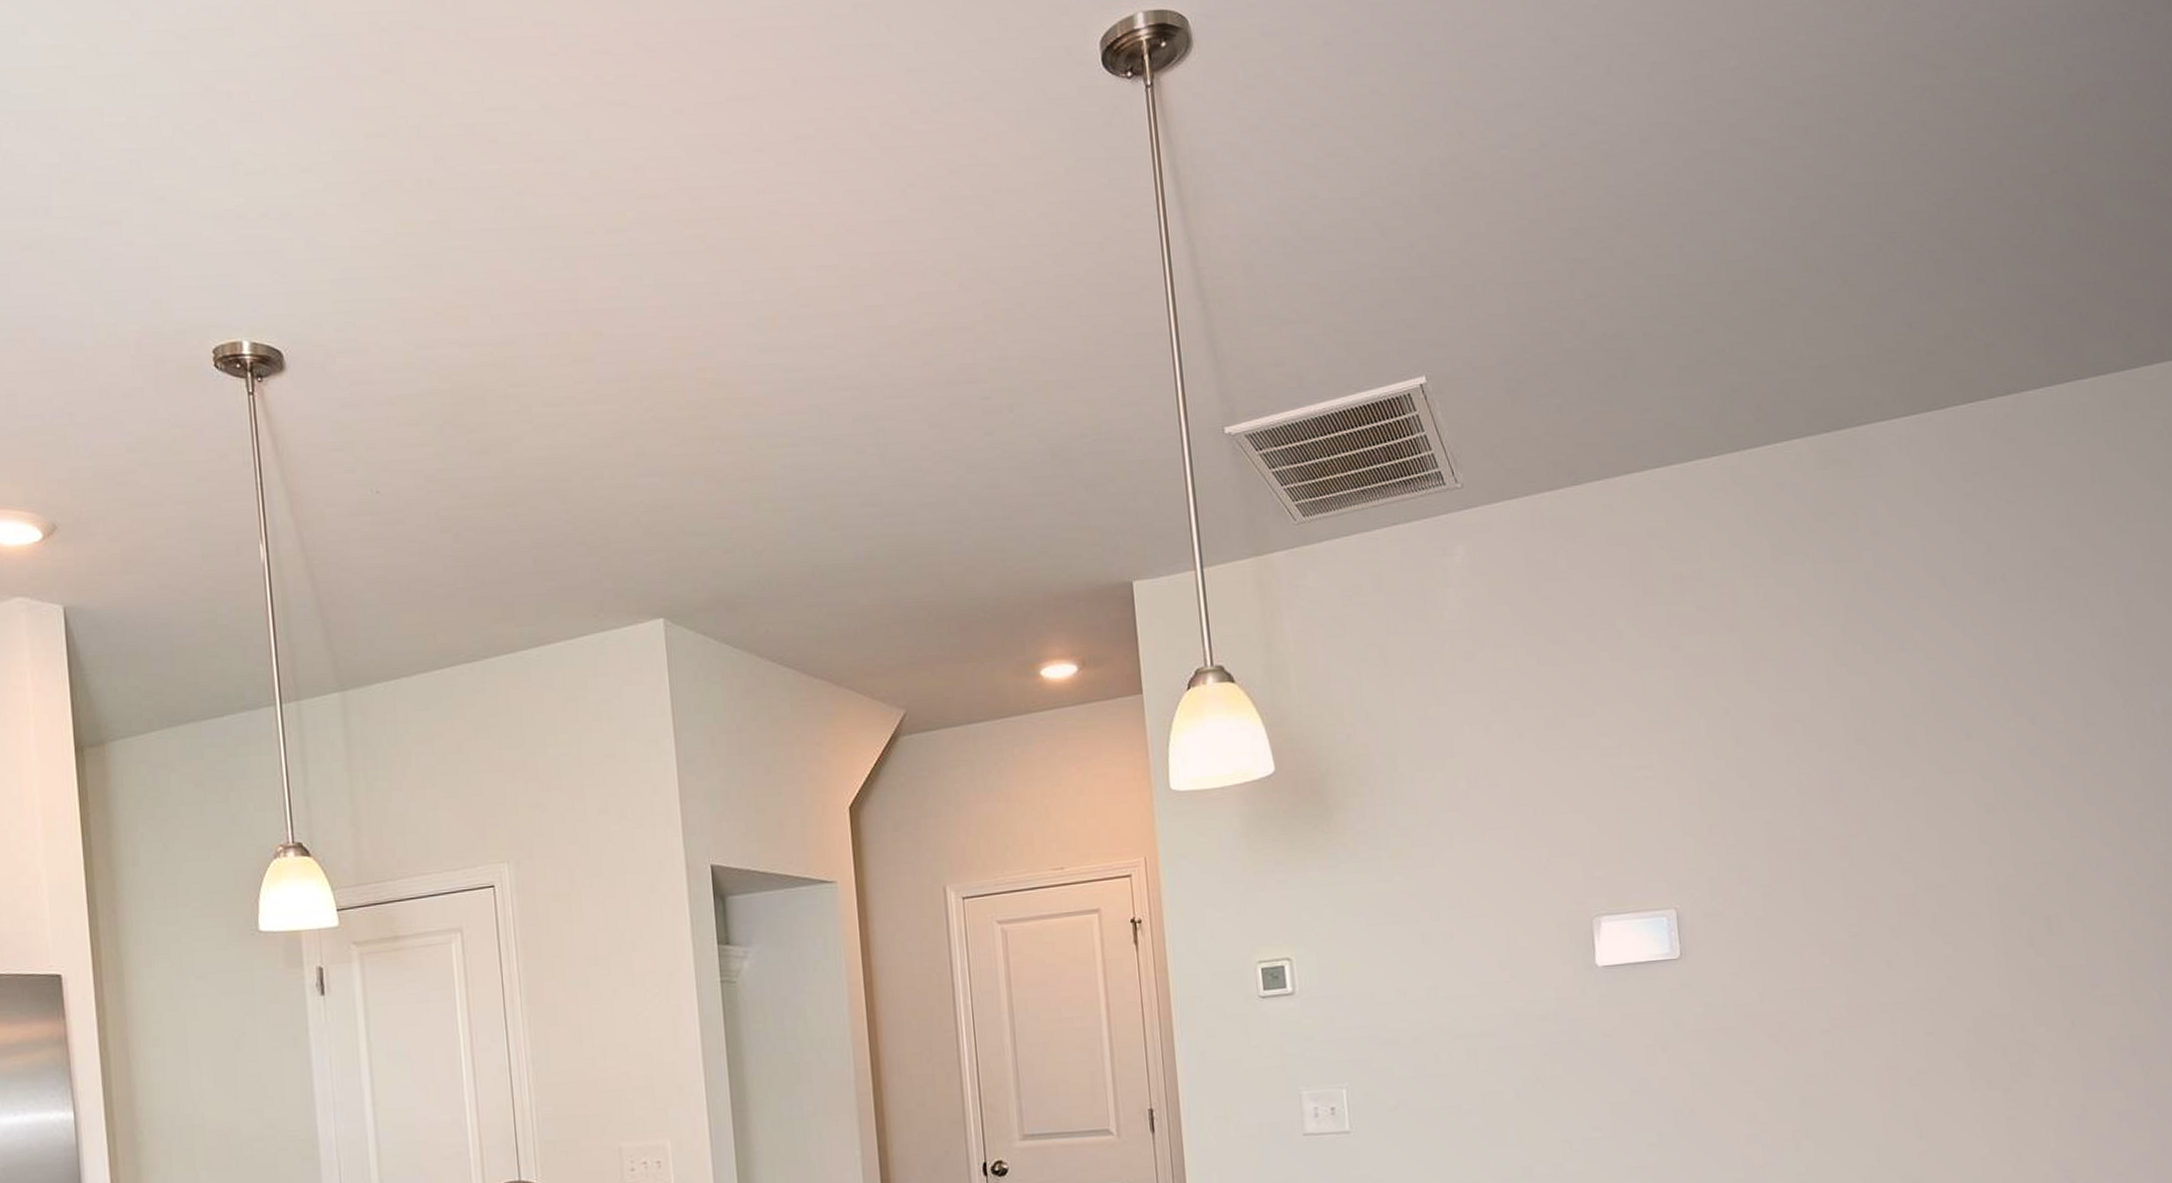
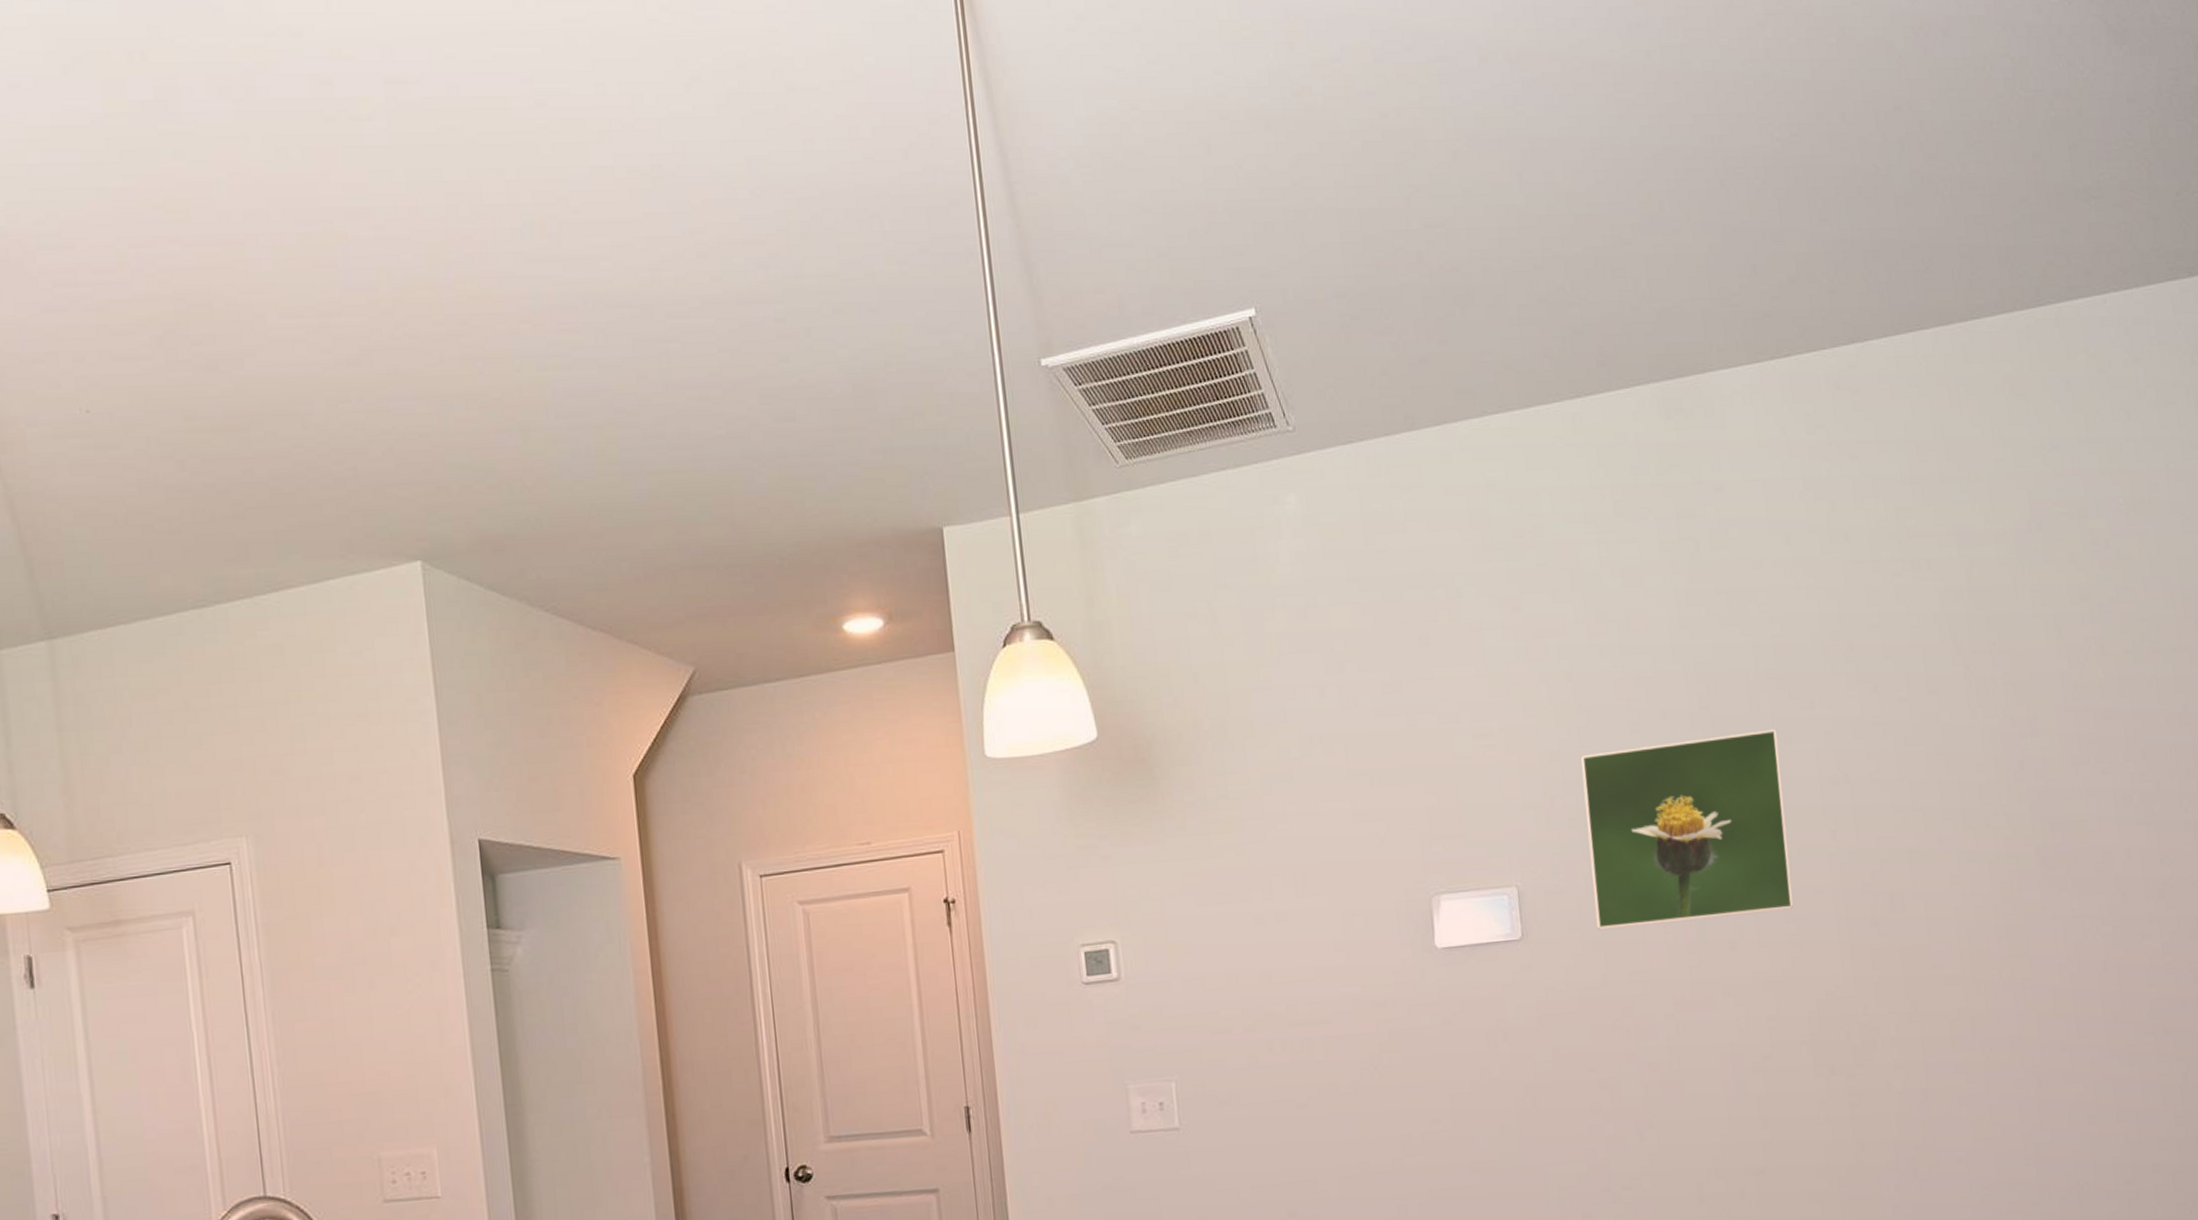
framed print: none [1739,760,1950,949] -> present [1581,729,1793,929]

